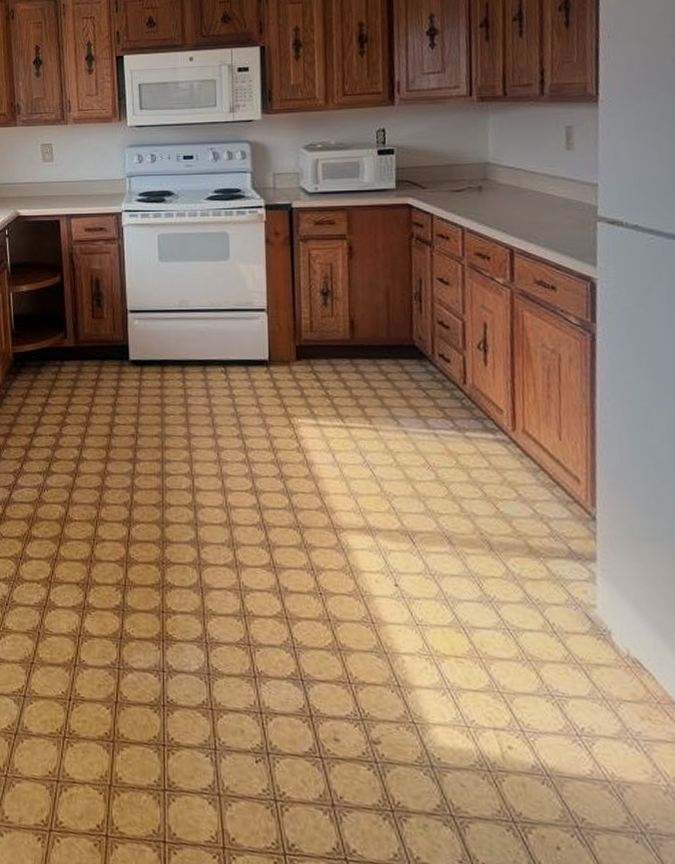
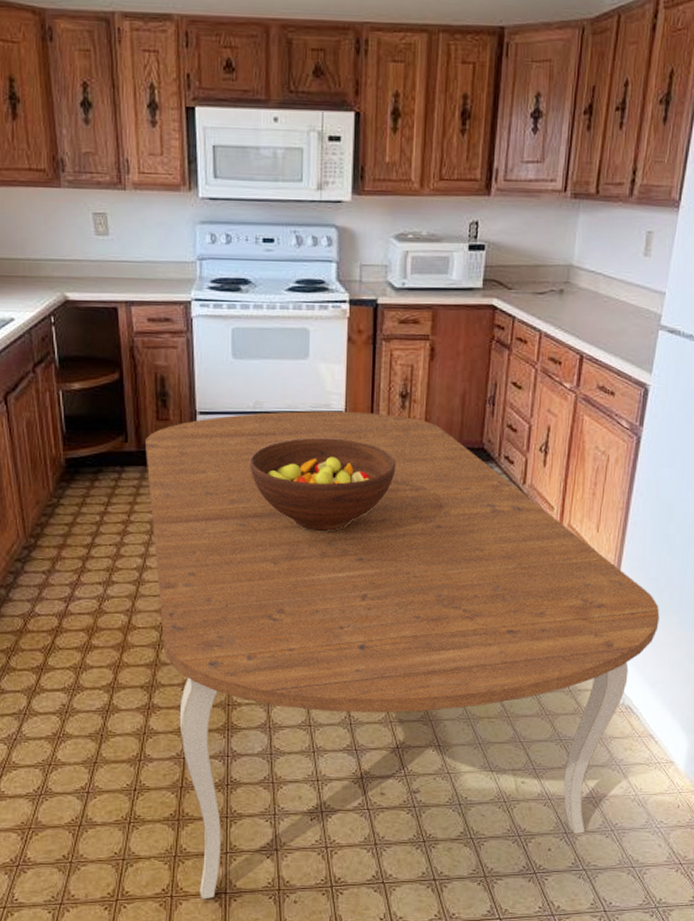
dining table: none [82,308,659,847] -> present [145,411,660,900]
fruit bowl: none [177,334,323,429] -> present [249,437,396,531]

